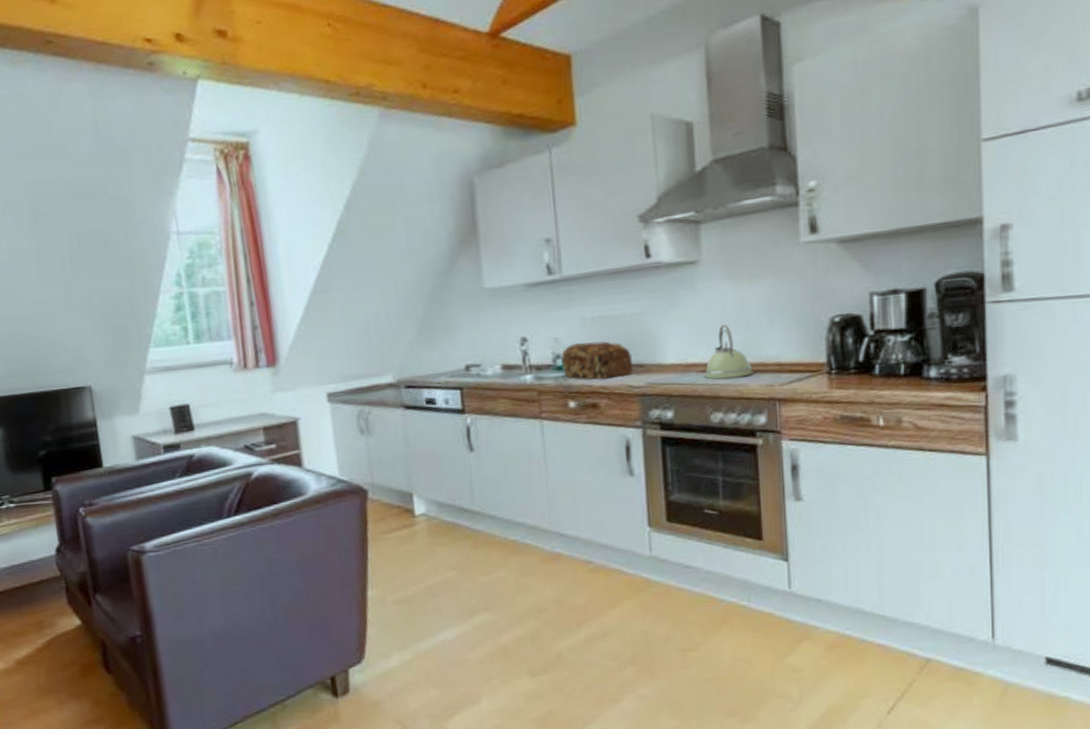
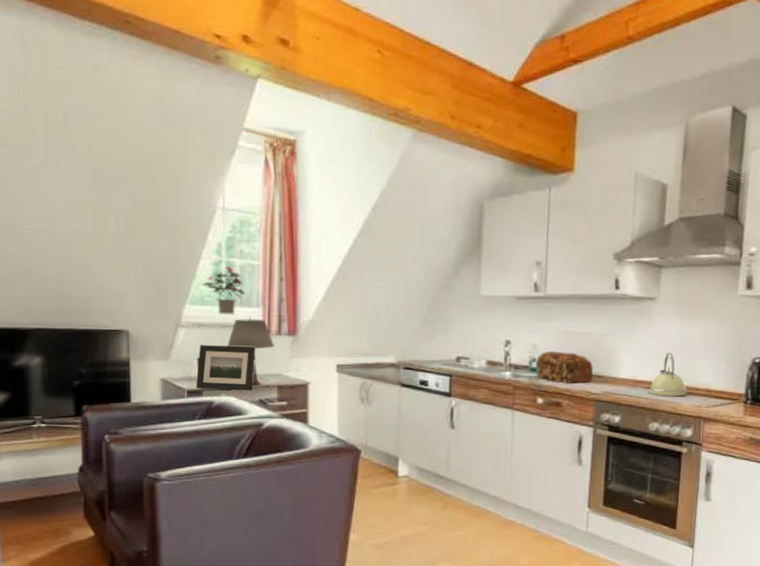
potted flower: none [165,298,214,354] -> present [202,266,245,315]
picture frame: none [170,386,236,443] -> present [196,345,256,391]
table lamp: none [201,352,254,430] -> present [227,317,274,385]

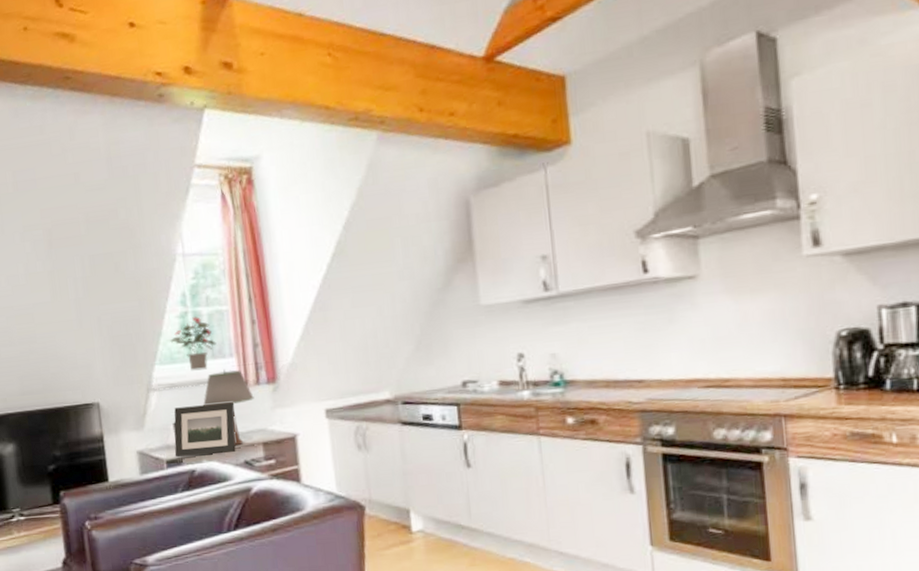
bread loaf: present [536,350,593,385] -> none [559,356,632,397]
kettle: present [649,352,688,397] -> none [706,339,757,396]

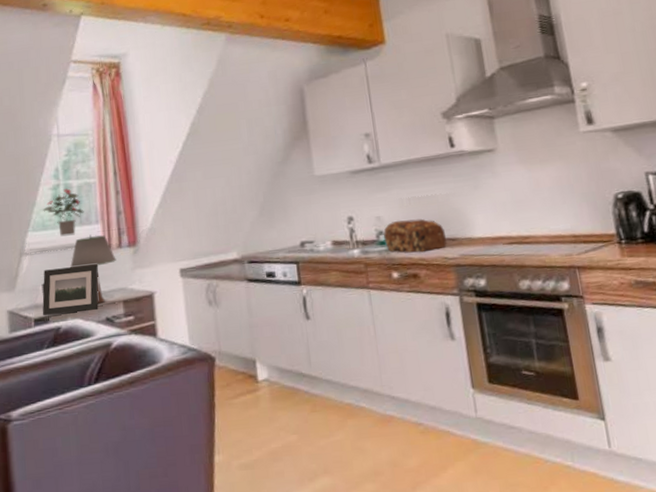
bread loaf: none [559,356,632,397] -> present [383,218,447,254]

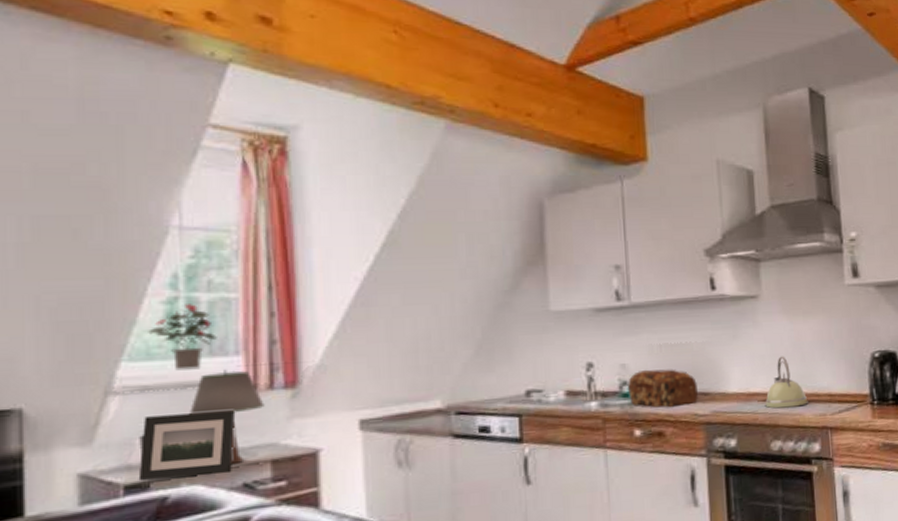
kettle: none [510,202,553,251] -> present [765,356,808,409]

